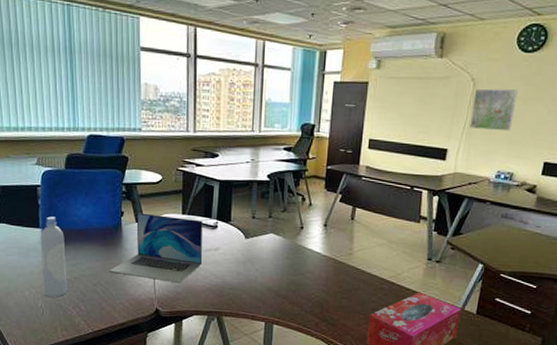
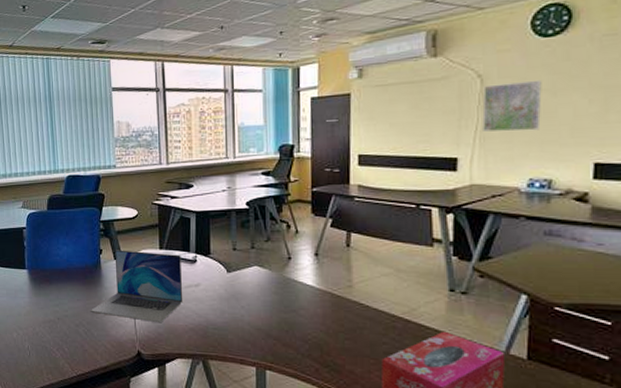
bottle: present [40,216,67,298] -> none [26,257,52,339]

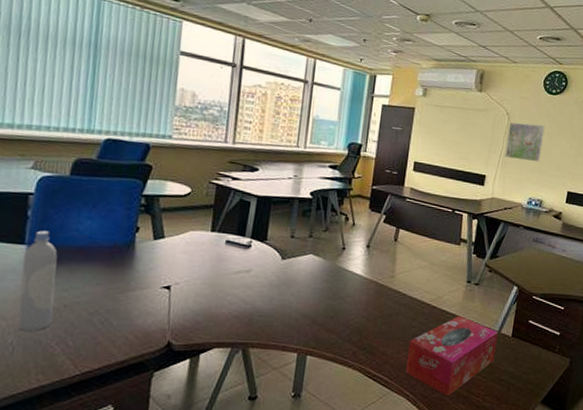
bottle: none [26,257,52,339] -> present [18,230,58,331]
laptop: present [90,250,183,323] -> none [112,228,234,311]

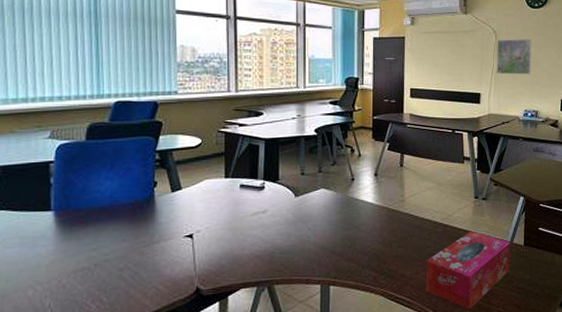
bottle: present [18,230,58,331] -> none [51,195,85,293]

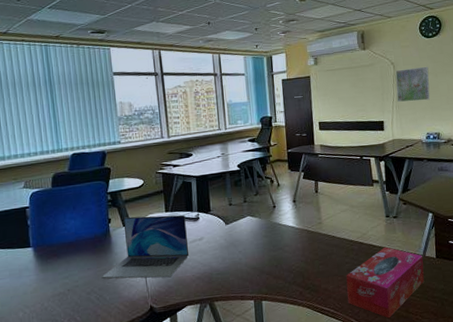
laptop: none [138,181,249,255] -> present [101,214,190,279]

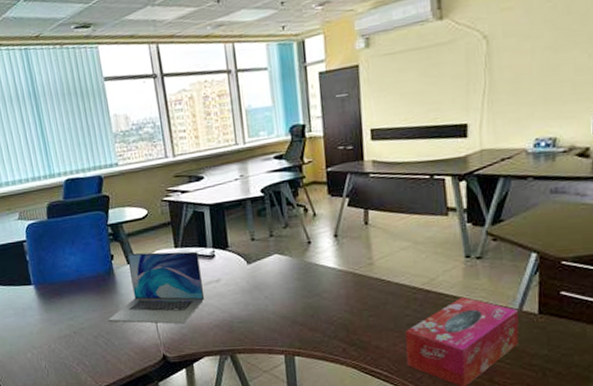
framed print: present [395,66,430,102] -> none [489,37,545,95]

